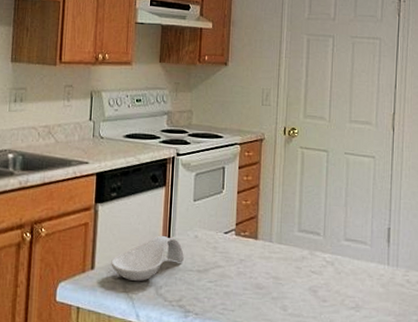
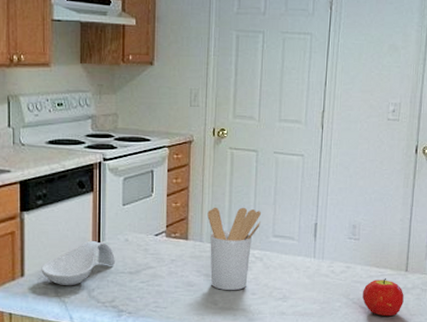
utensil holder: none [277,206,332,297] -> present [207,207,261,291]

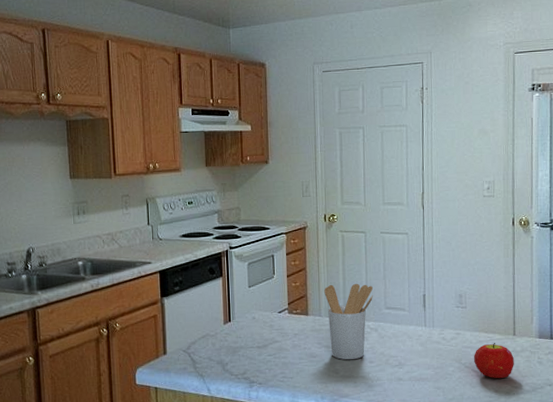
spoon rest: present [41,240,115,286] -> none [181,319,245,362]

